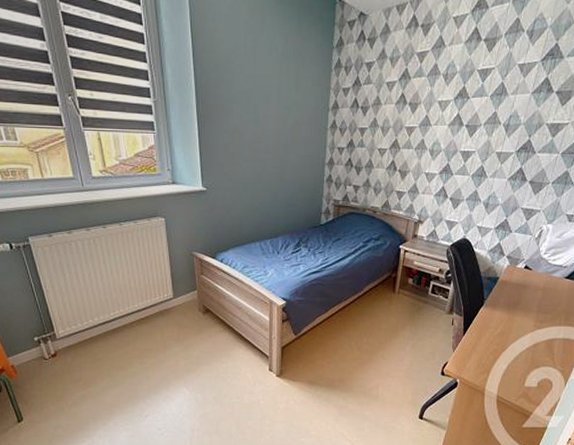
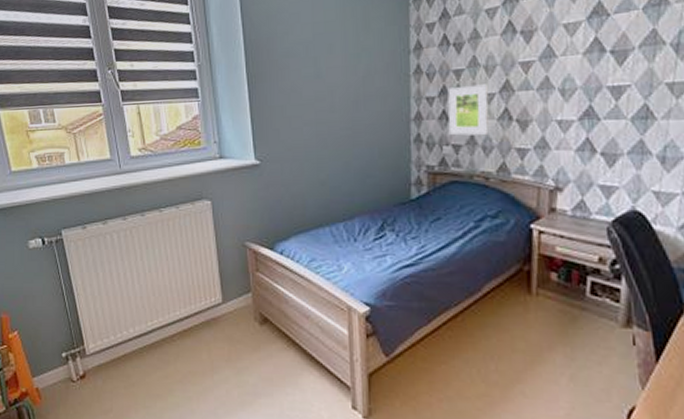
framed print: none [351,141,382,179] -> present [447,84,489,136]

